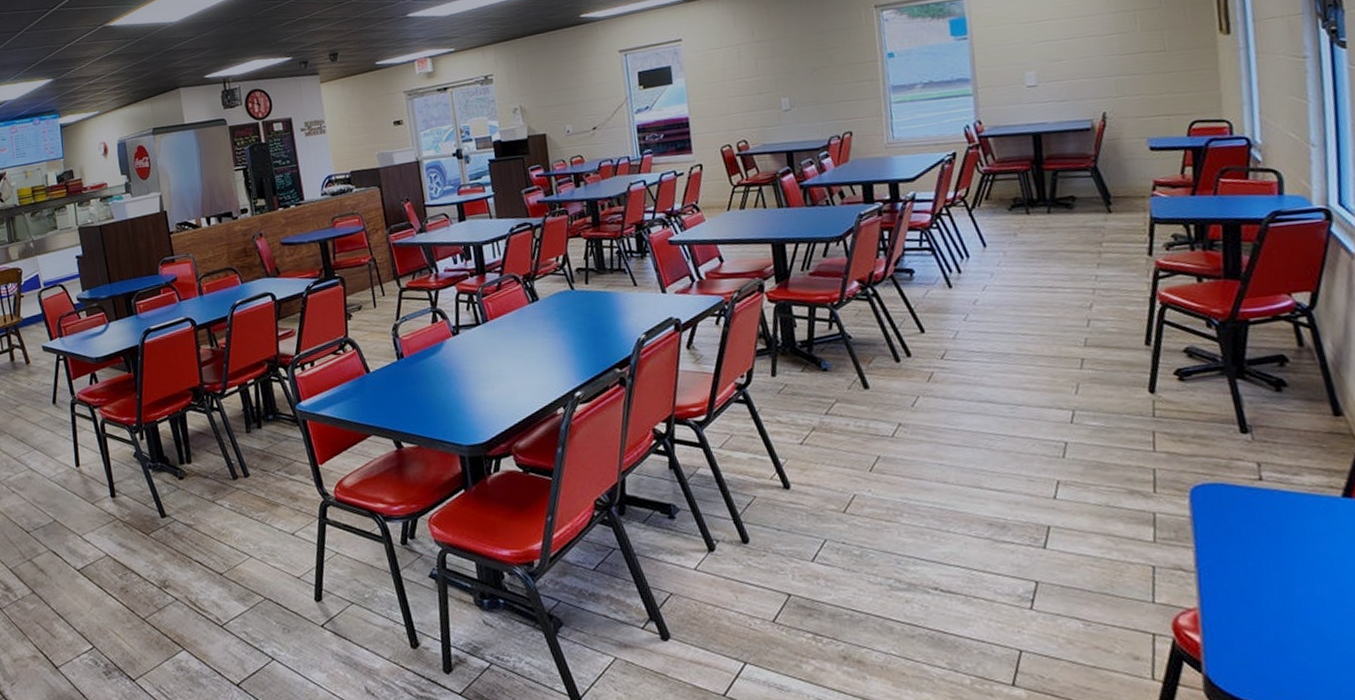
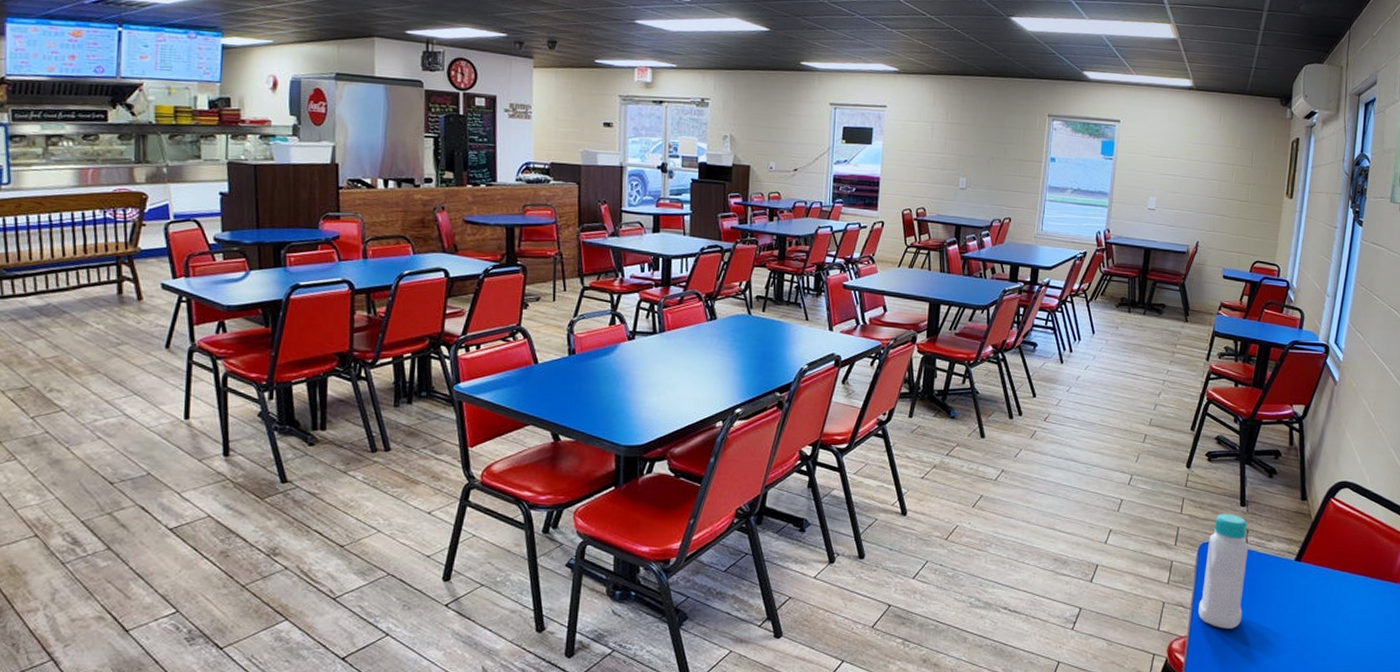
bottle: none [1202,444,1276,595] -> present [1198,513,1249,629]

